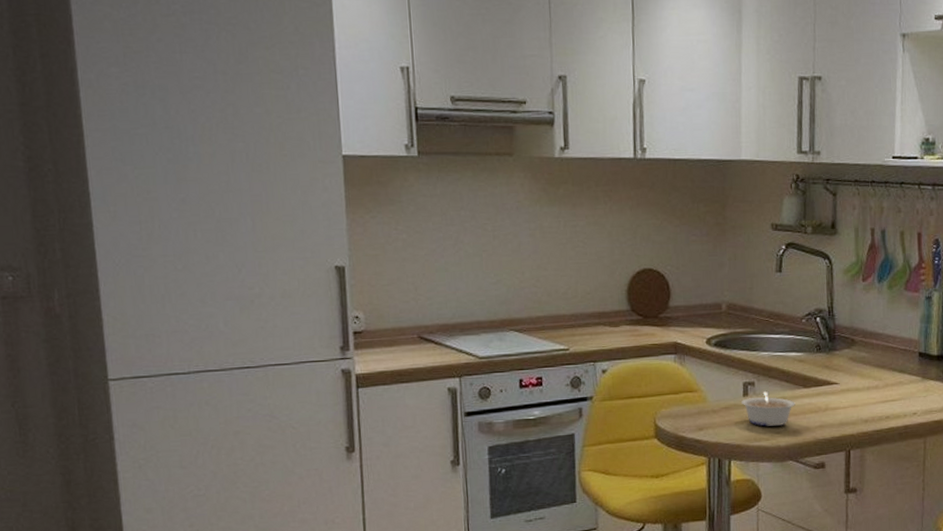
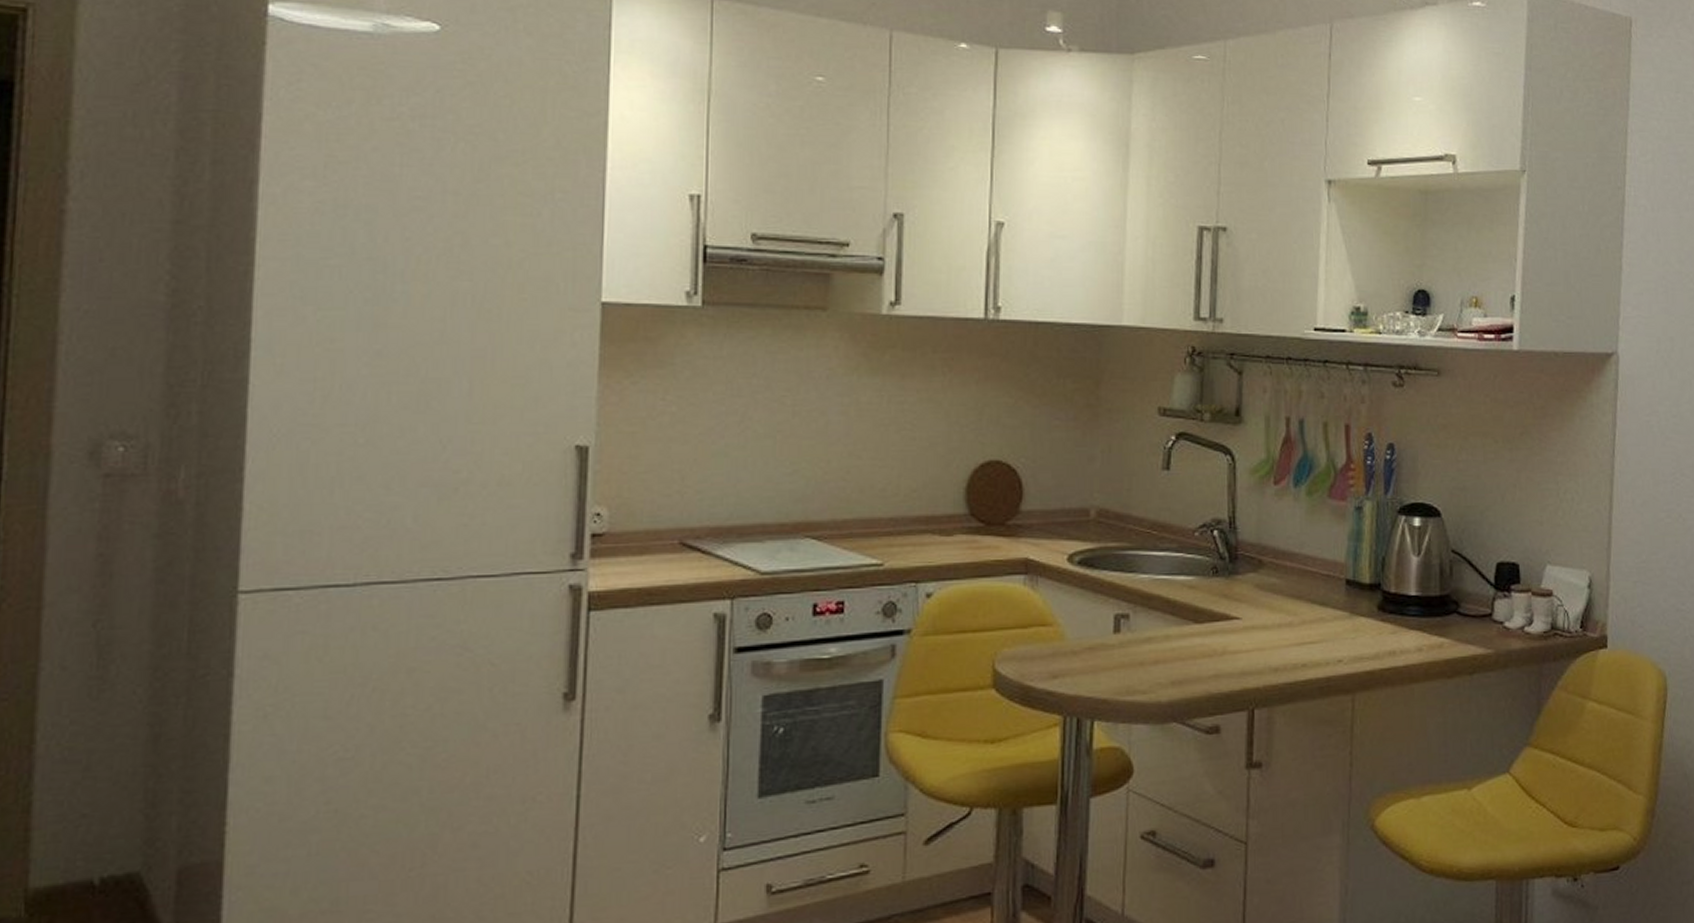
legume: present [741,391,795,427] -> none [1111,627,1183,675]

